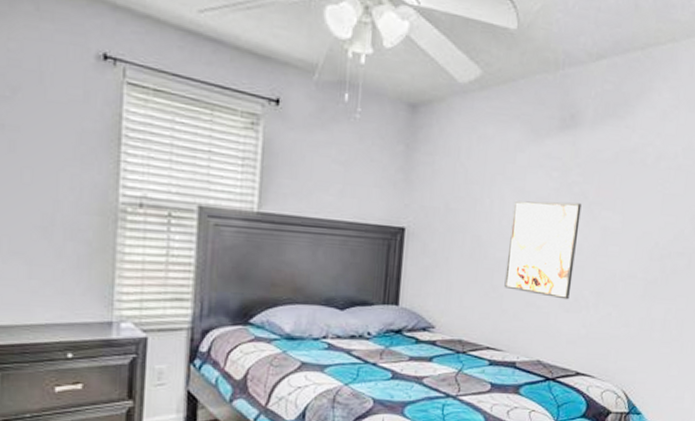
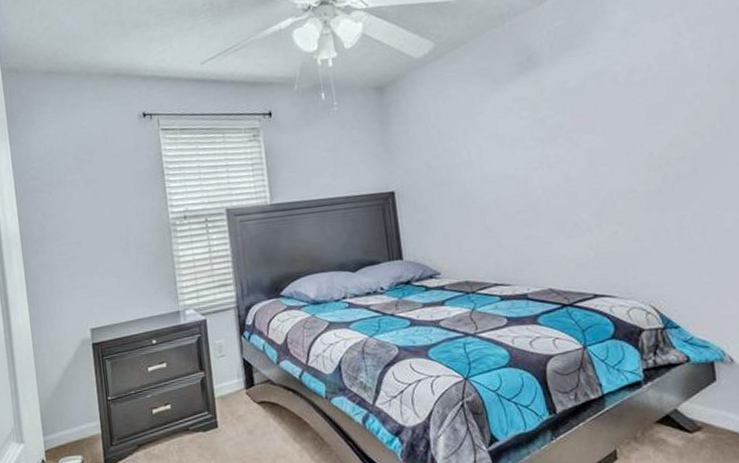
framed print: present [504,200,582,300] -> none [490,134,568,227]

